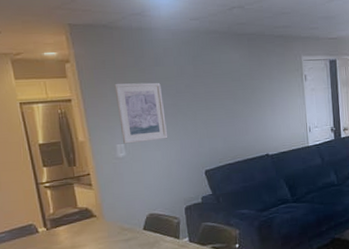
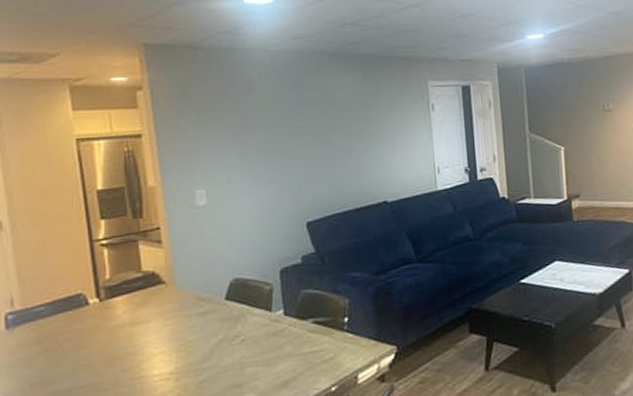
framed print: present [114,82,168,144] -> none [196,113,261,190]

